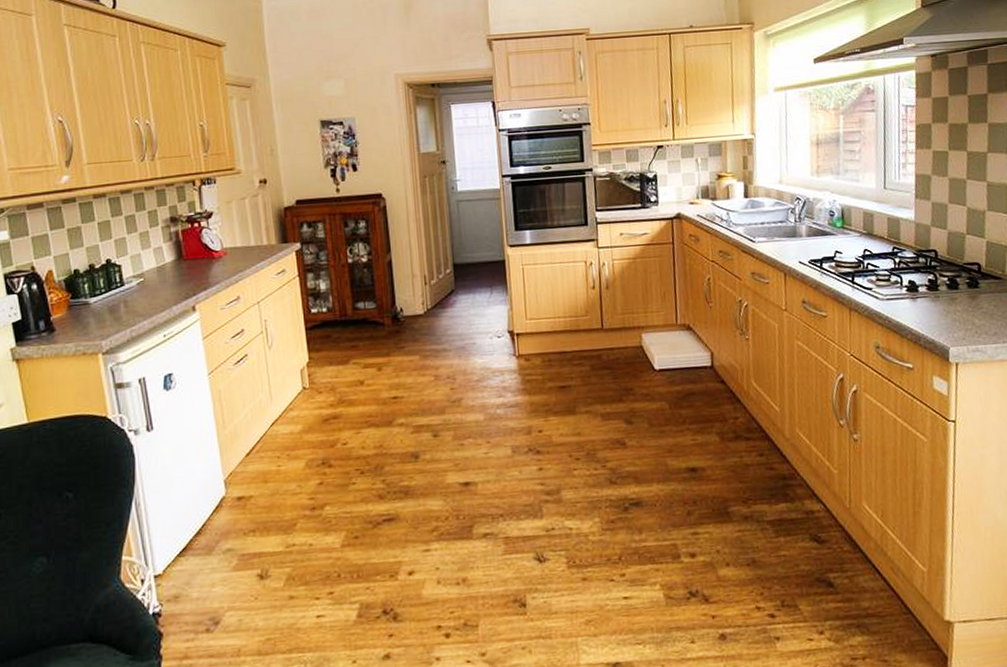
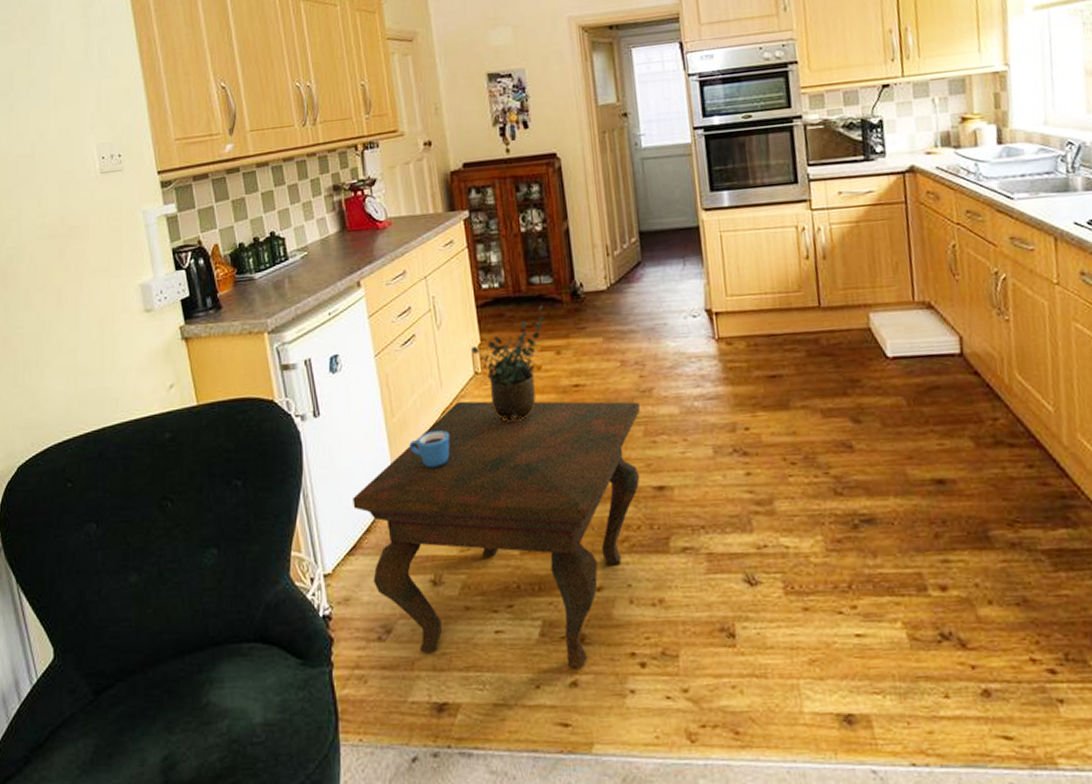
side table: none [184,410,450,644] -> present [353,401,640,669]
mug: none [240,440,279,474] -> present [409,430,450,468]
potted plant: none [299,326,368,431] -> present [470,304,544,422]

